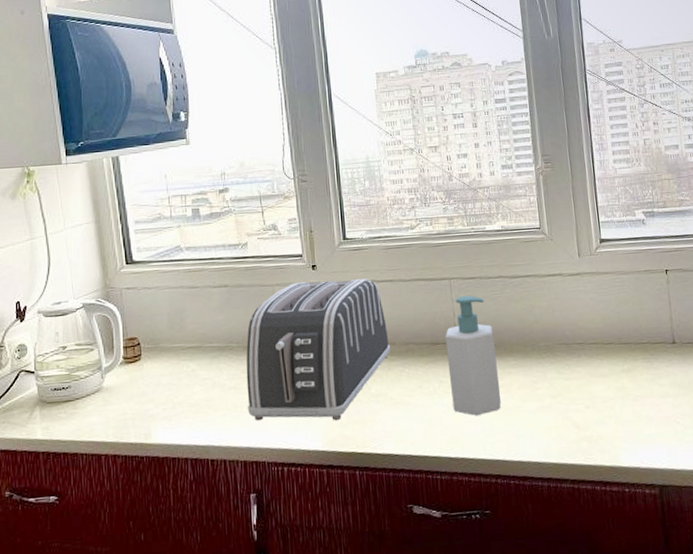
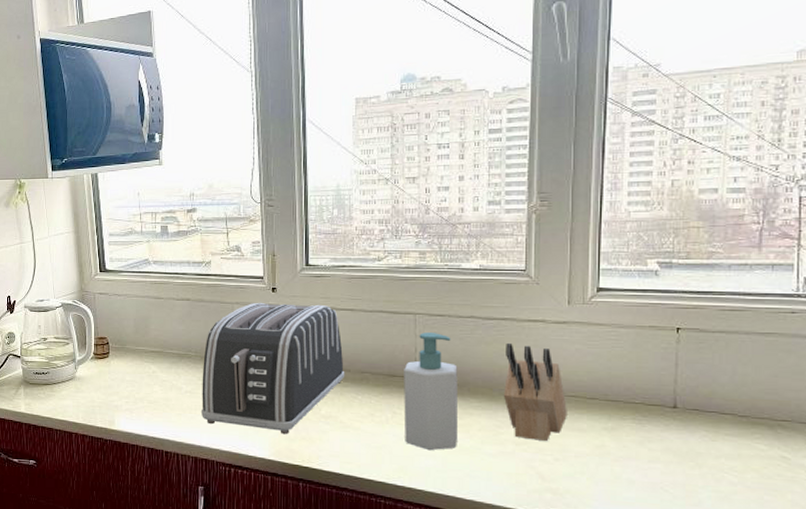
knife block: none [532,298,591,391] -> present [503,342,567,442]

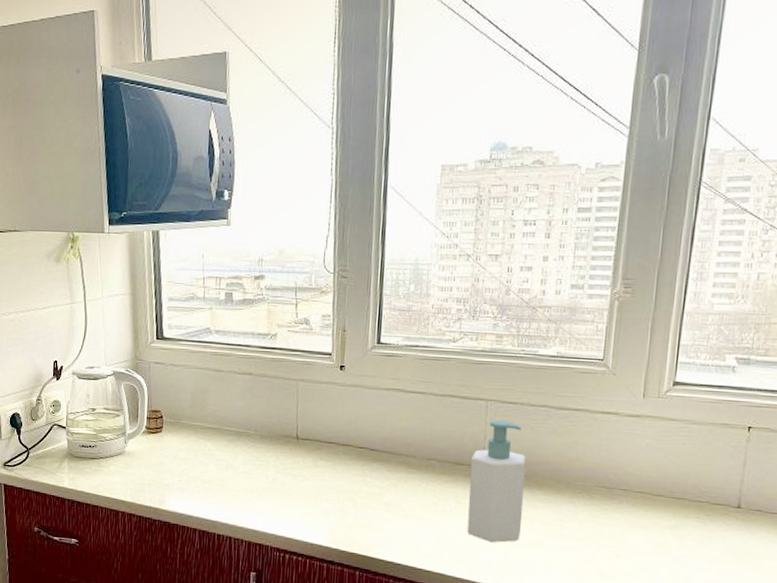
toaster: present [202,302,345,435] -> none [258,380,411,521]
knife block: present [503,342,567,442] -> none [570,434,633,538]

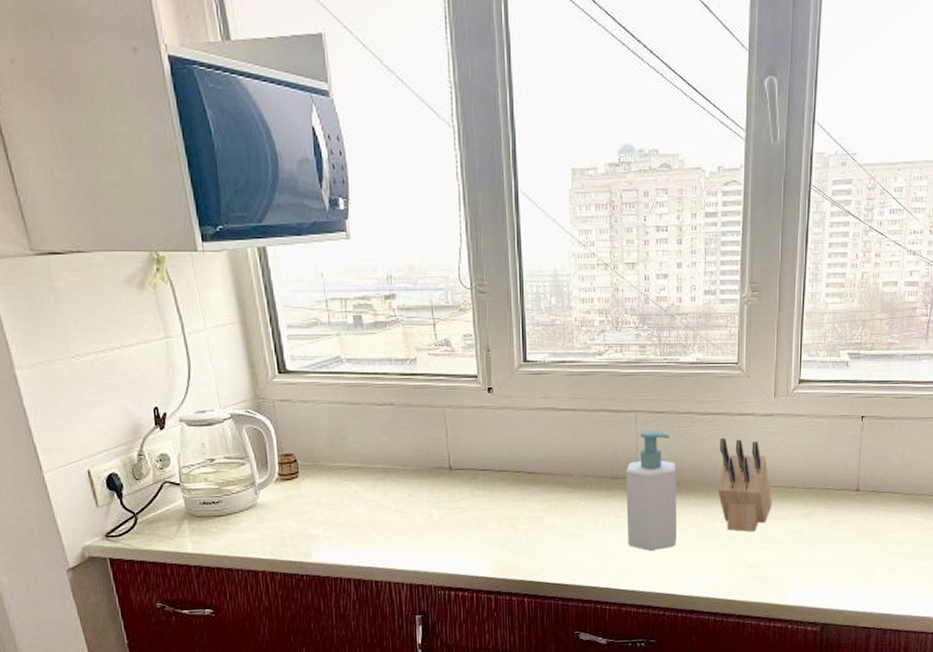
knife block: none [570,434,633,538] -> present [717,437,772,532]

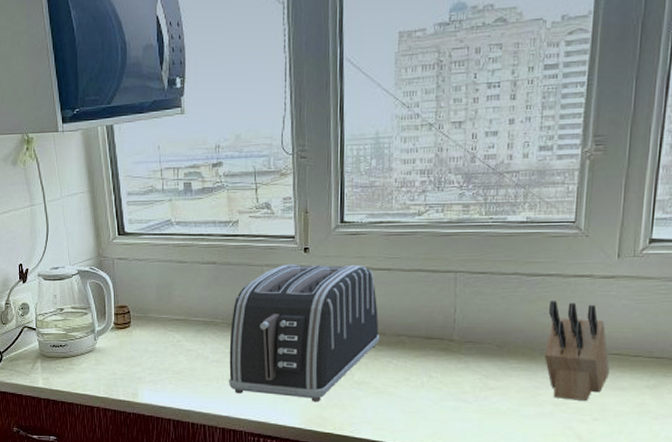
toaster: none [413,404,568,549] -> present [229,264,380,402]
soap bottle: present [626,431,678,552] -> none [440,292,498,414]

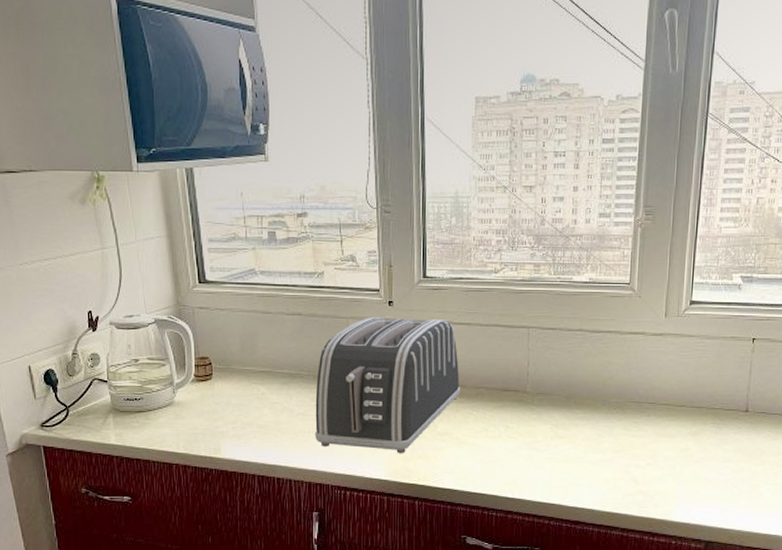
knife block: present [544,300,610,402] -> none [605,355,660,448]

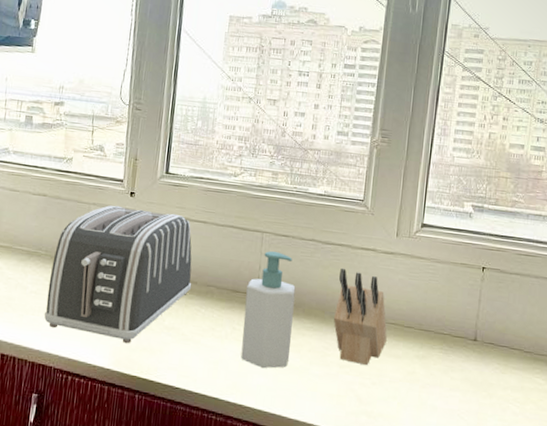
soap bottle: none [516,346,566,462] -> present [241,251,296,369]
knife block: none [605,355,660,448] -> present [333,268,387,366]

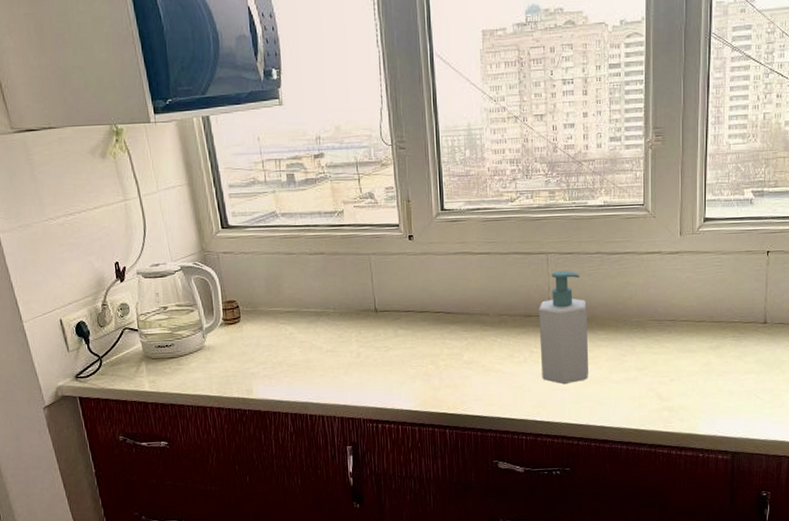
toaster: present [44,205,192,344] -> none [342,250,485,385]
knife block: present [333,268,387,366] -> none [626,275,680,365]

